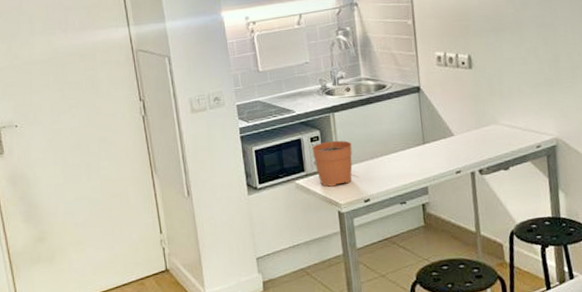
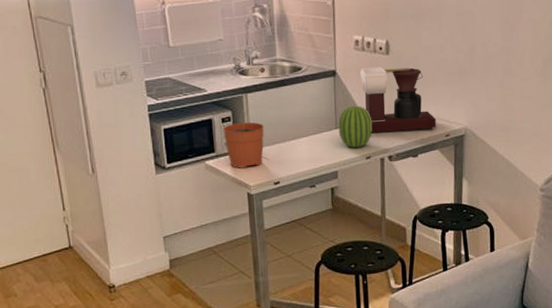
fruit: none [425,119,461,163] -> present [338,104,373,149]
coffee maker: none [443,80,526,146] -> present [359,66,436,132]

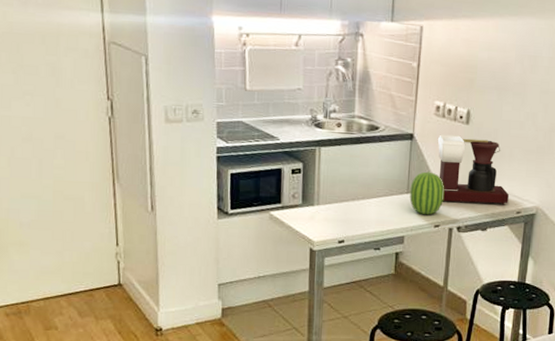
plant pot: present [223,110,264,169] -> none [292,163,334,223]

